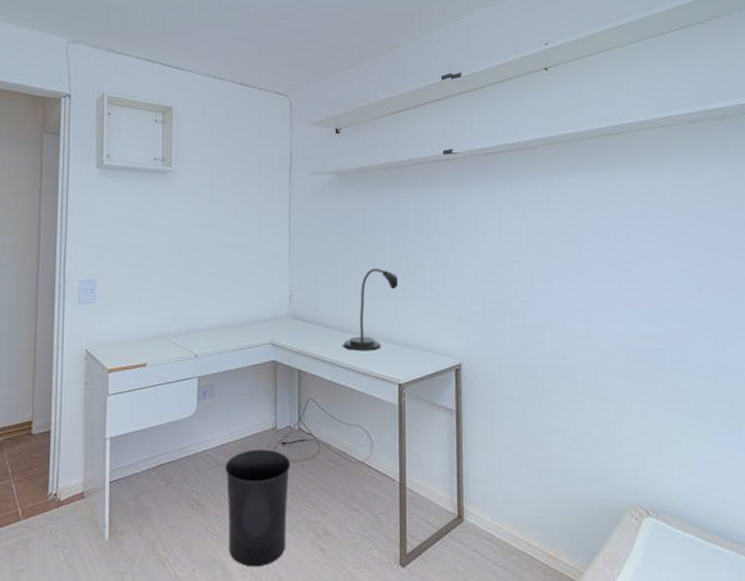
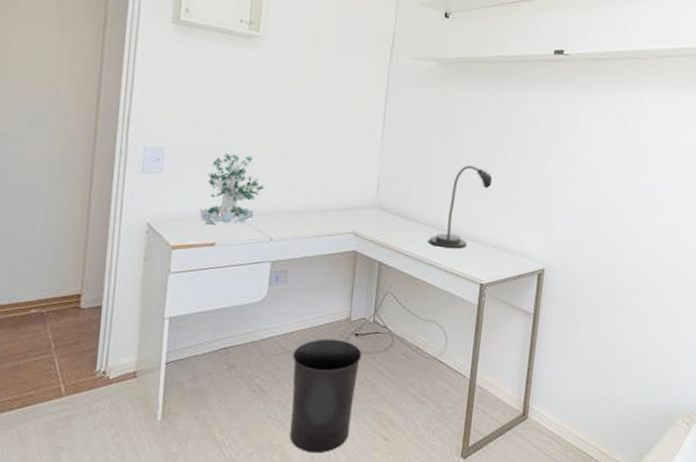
plant: none [130,278,187,345] -> present [198,152,265,224]

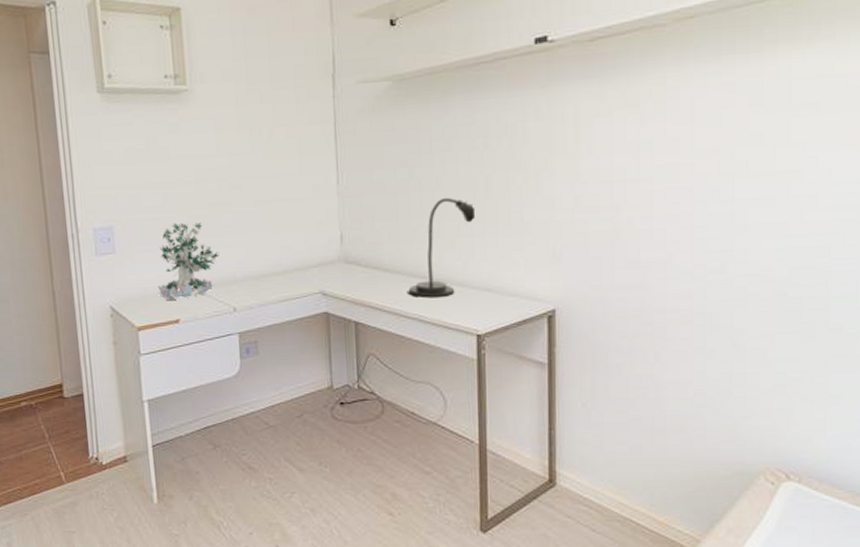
waste bin: present [289,338,362,453] -> none [277,410,351,531]

